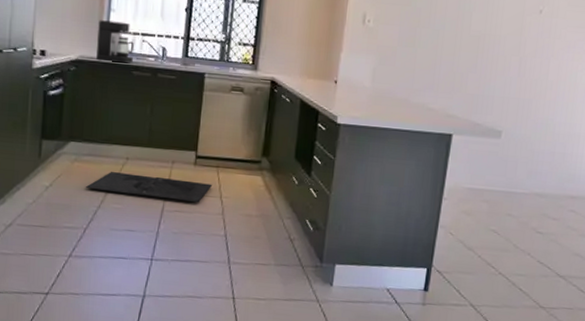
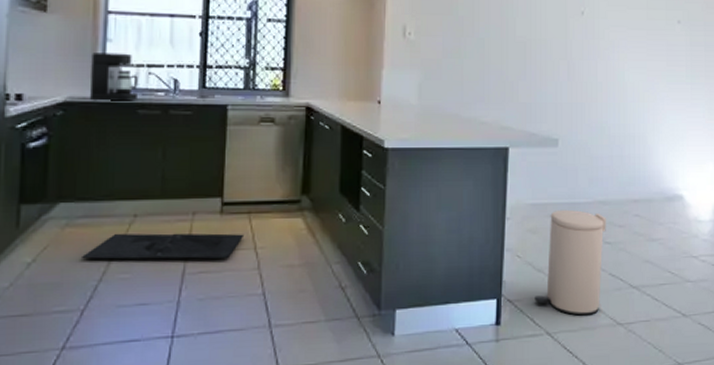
pedal bin: none [462,196,541,296] -> present [534,209,606,316]

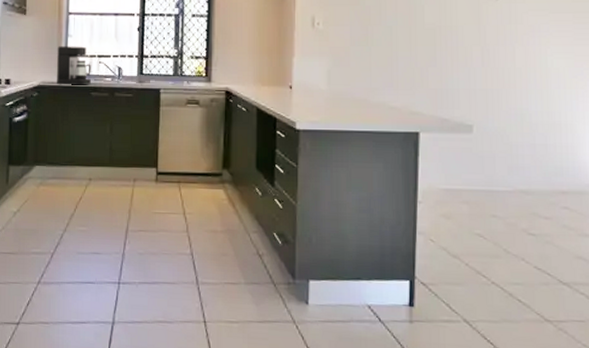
door mat: present [82,233,245,260] -> none [52,193,175,221]
pedal bin: present [534,209,606,316] -> none [450,196,529,308]

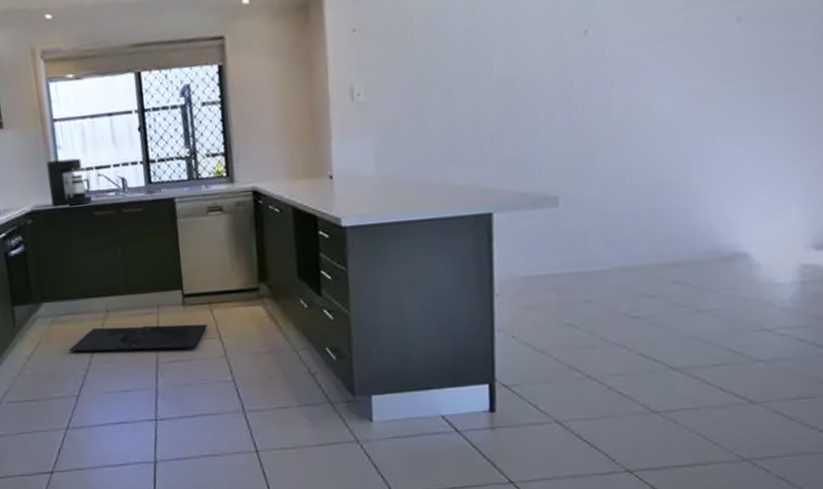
door mat: none [52,193,175,221] -> present [69,324,208,352]

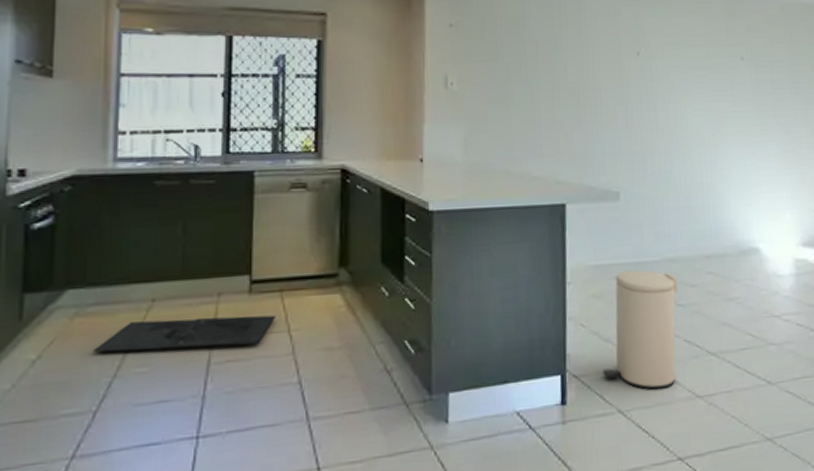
coffee maker: present [46,158,92,208] -> none [102,119,154,174]
pedal bin: none [537,280,632,402] -> present [603,270,678,390]

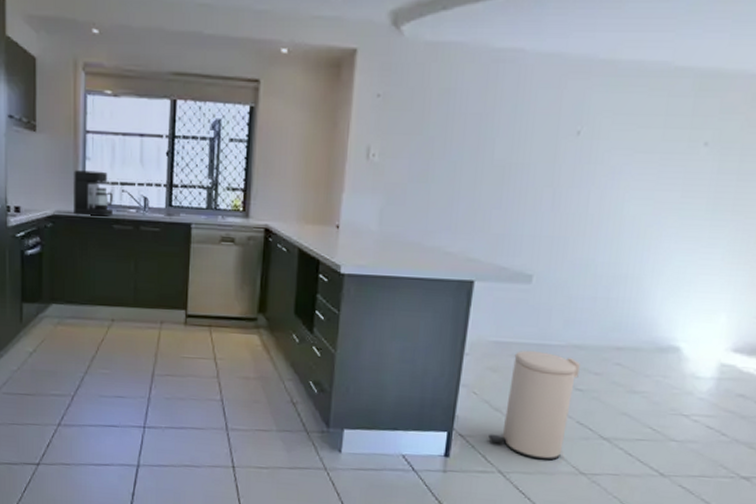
door mat: present [94,315,277,353] -> none [71,334,206,366]
coffee maker: none [102,119,154,174] -> present [74,170,113,217]

